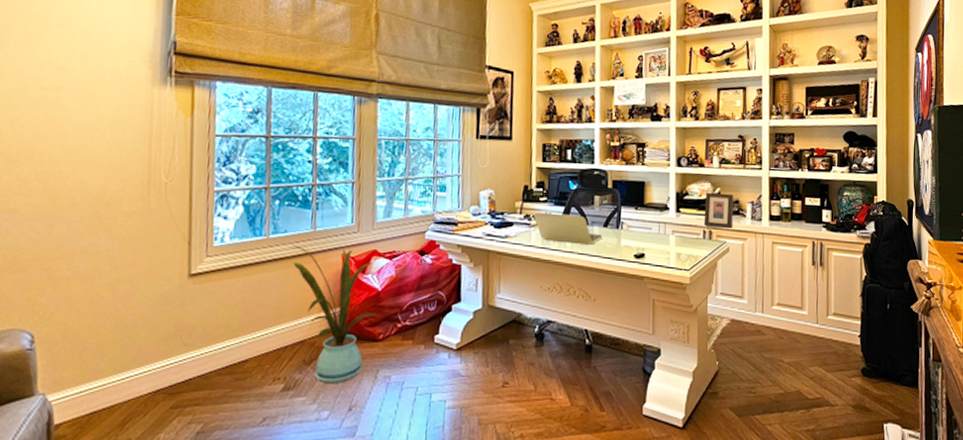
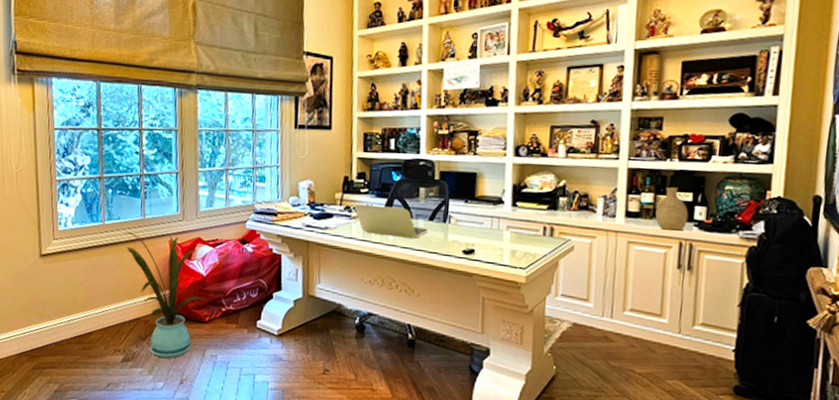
picture frame: present [704,192,734,229] -> none [545,184,582,226]
decorative vase: none [792,193,818,233] -> present [655,187,689,232]

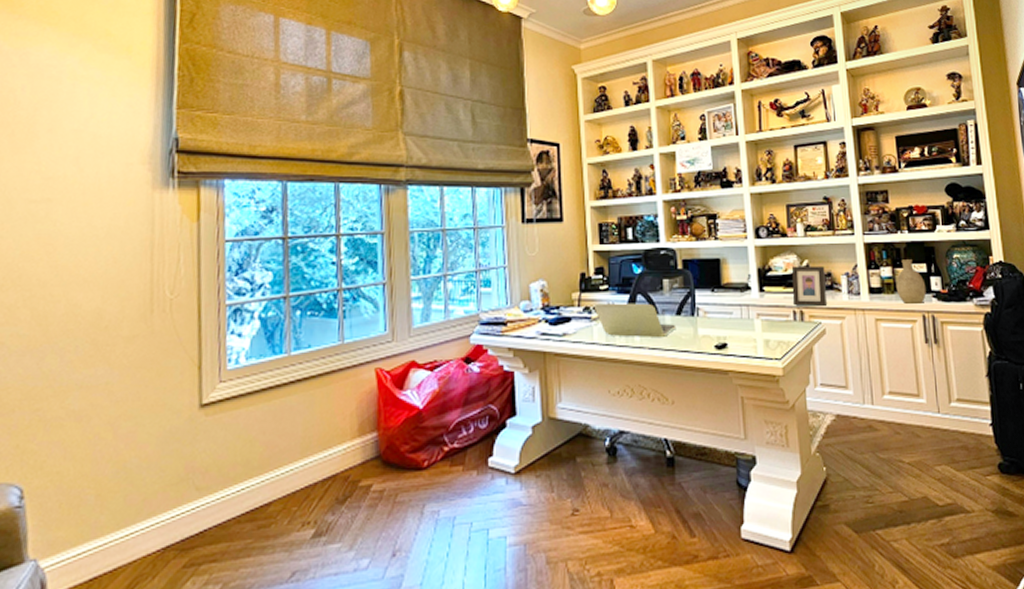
house plant: present [125,231,205,359] -> none [318,362,422,526]
picture frame: none [545,184,582,226] -> present [792,266,826,307]

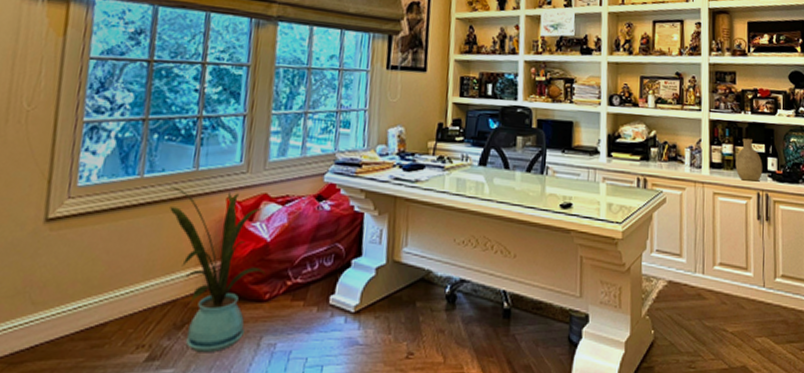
house plant: none [318,362,422,526] -> present [169,186,266,353]
laptop: present [593,303,676,337] -> none [447,153,525,192]
picture frame: present [792,266,826,307] -> none [638,135,671,177]

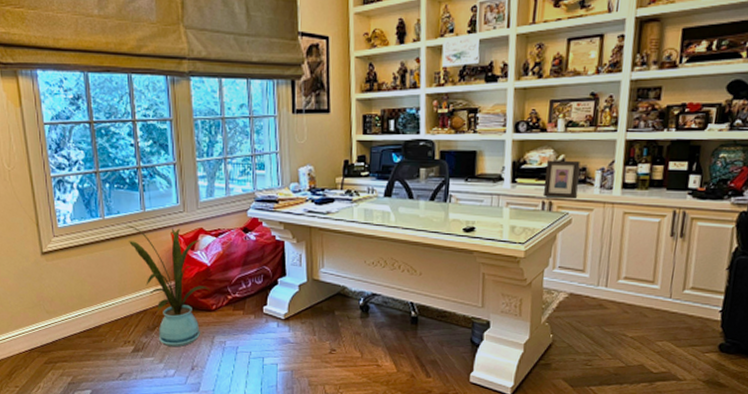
picture frame: none [638,135,671,177] -> present [544,160,580,199]
decorative vase: present [735,138,763,183] -> none [651,157,683,201]

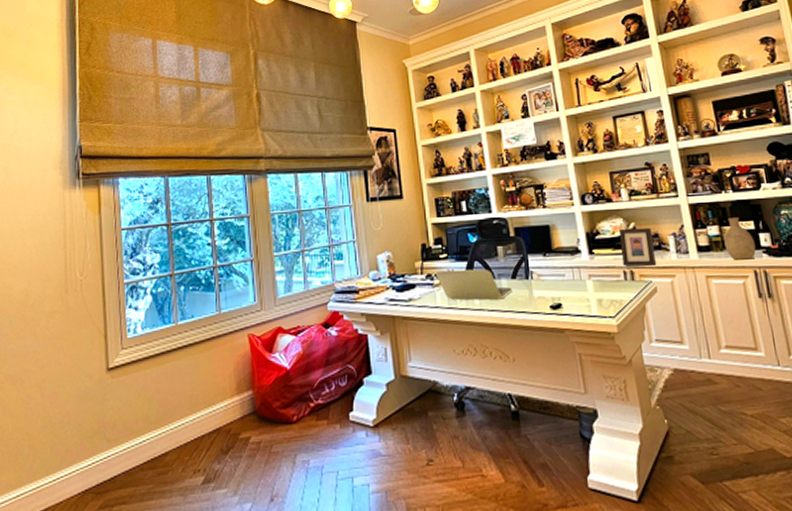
house plant: present [126,225,210,347] -> none [200,329,291,474]
laptop: none [354,187,429,219] -> present [435,268,513,301]
decorative vase: none [651,157,683,201] -> present [724,218,756,261]

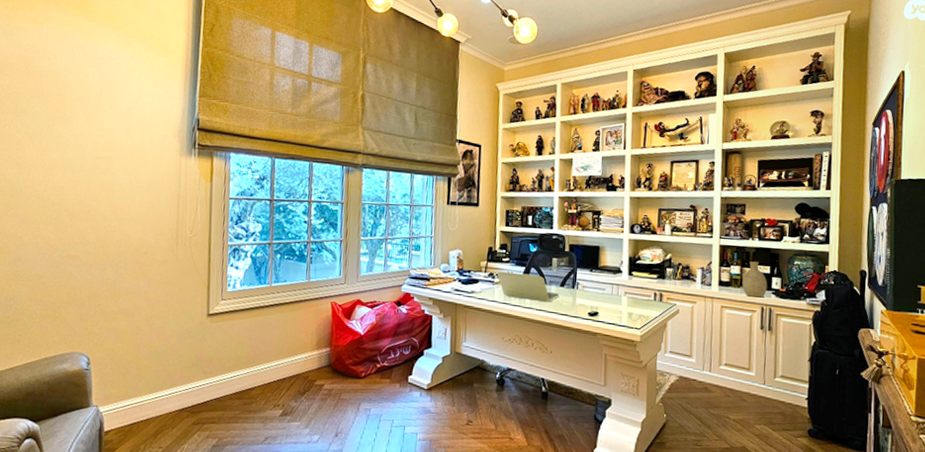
picture frame: present [619,227,656,267] -> none [655,257,684,293]

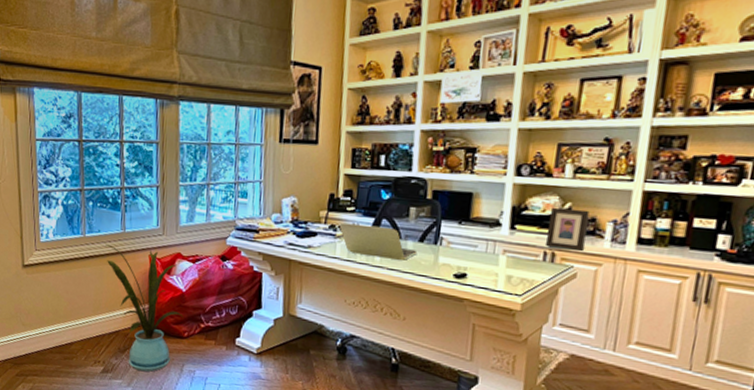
house plant: none [290,293,361,413] -> present [105,244,184,372]
picture frame: none [655,257,684,293] -> present [546,207,590,252]
decorative vase: present [742,261,768,299] -> none [671,212,710,262]

